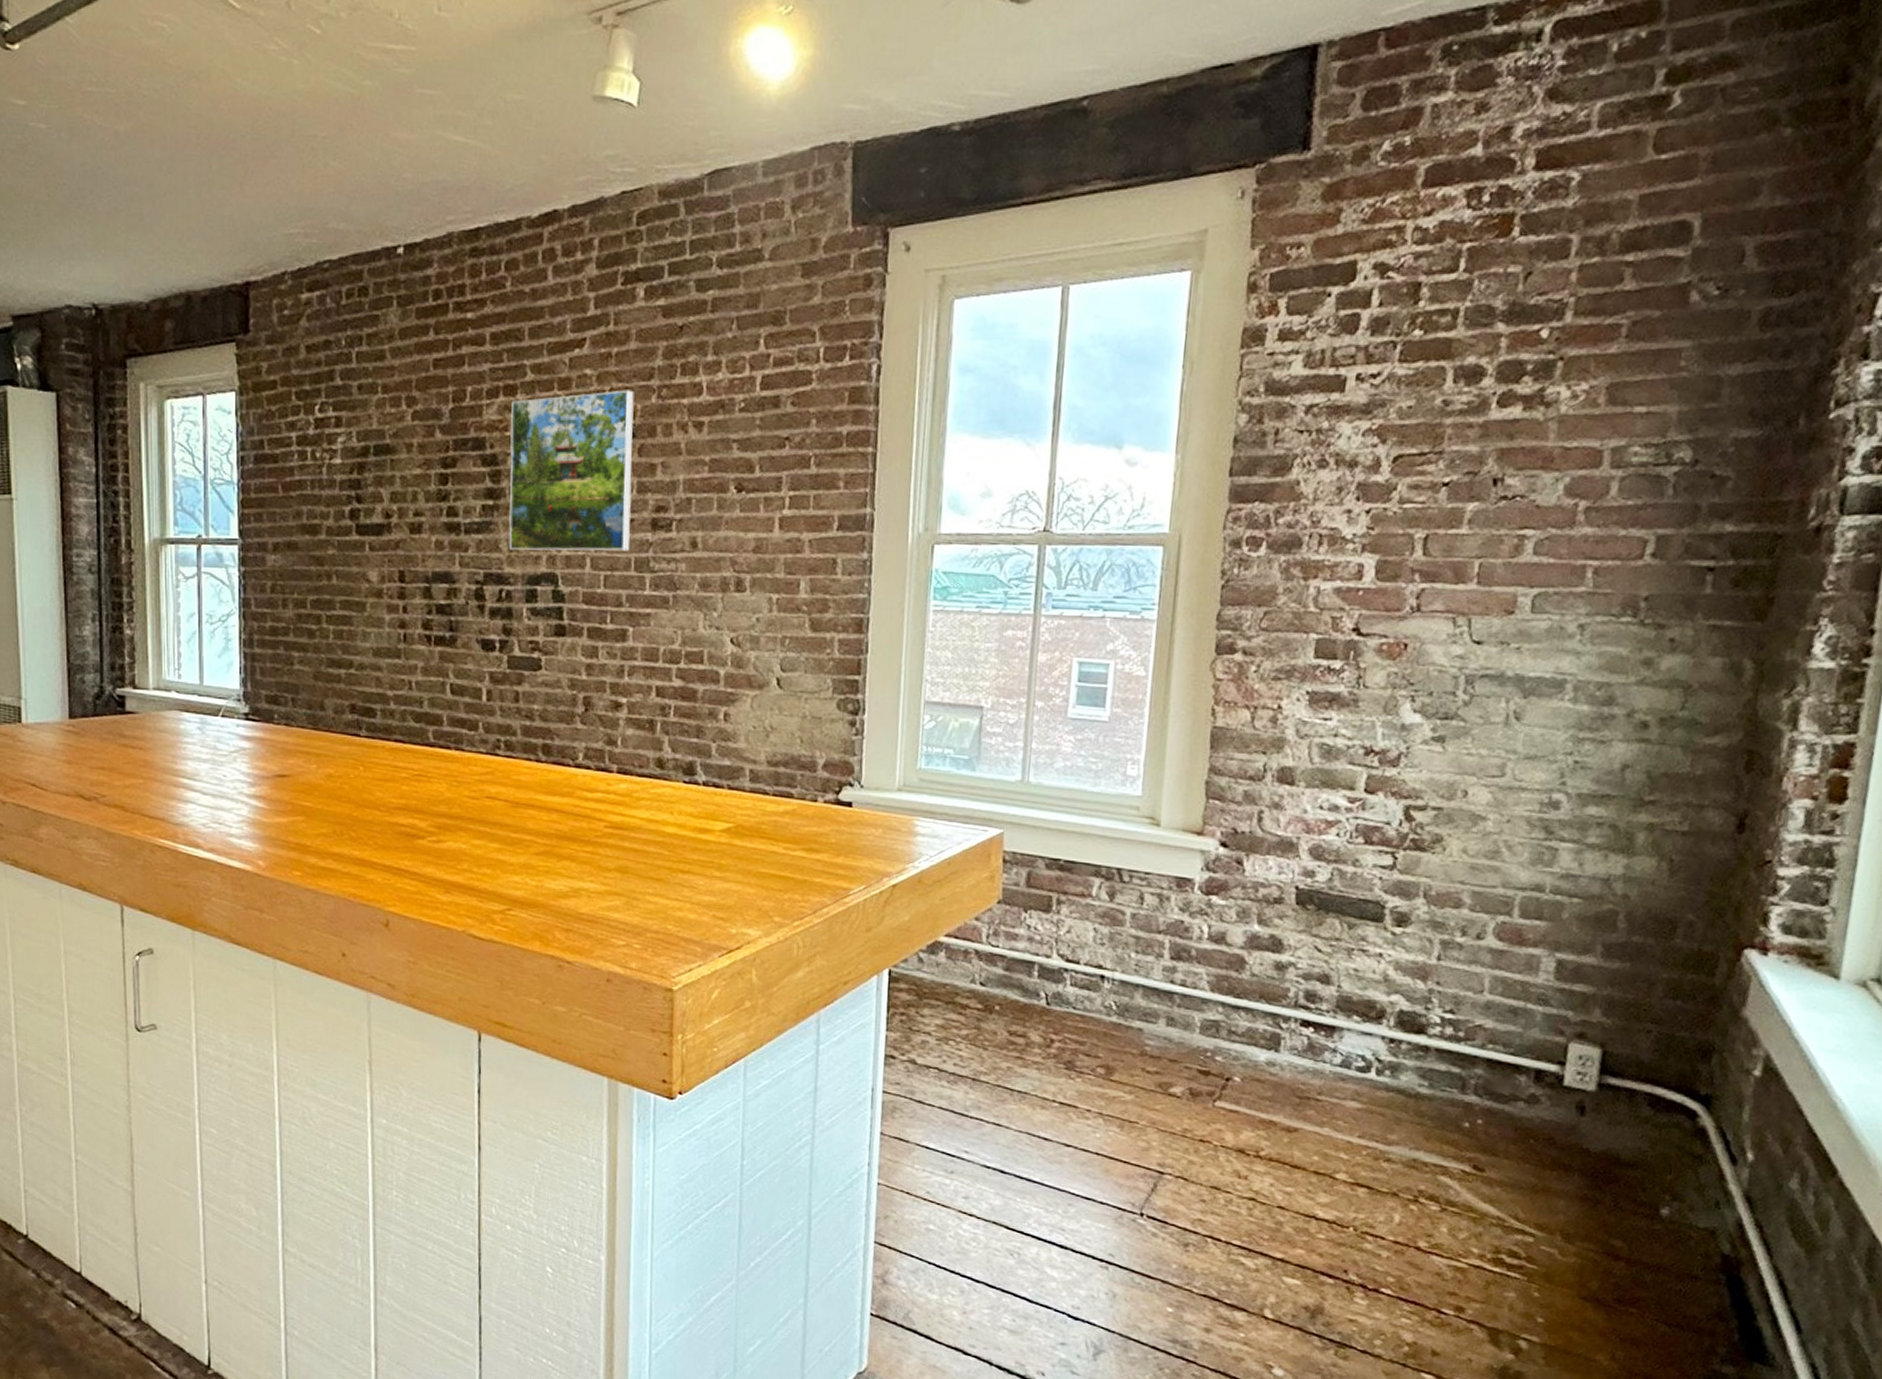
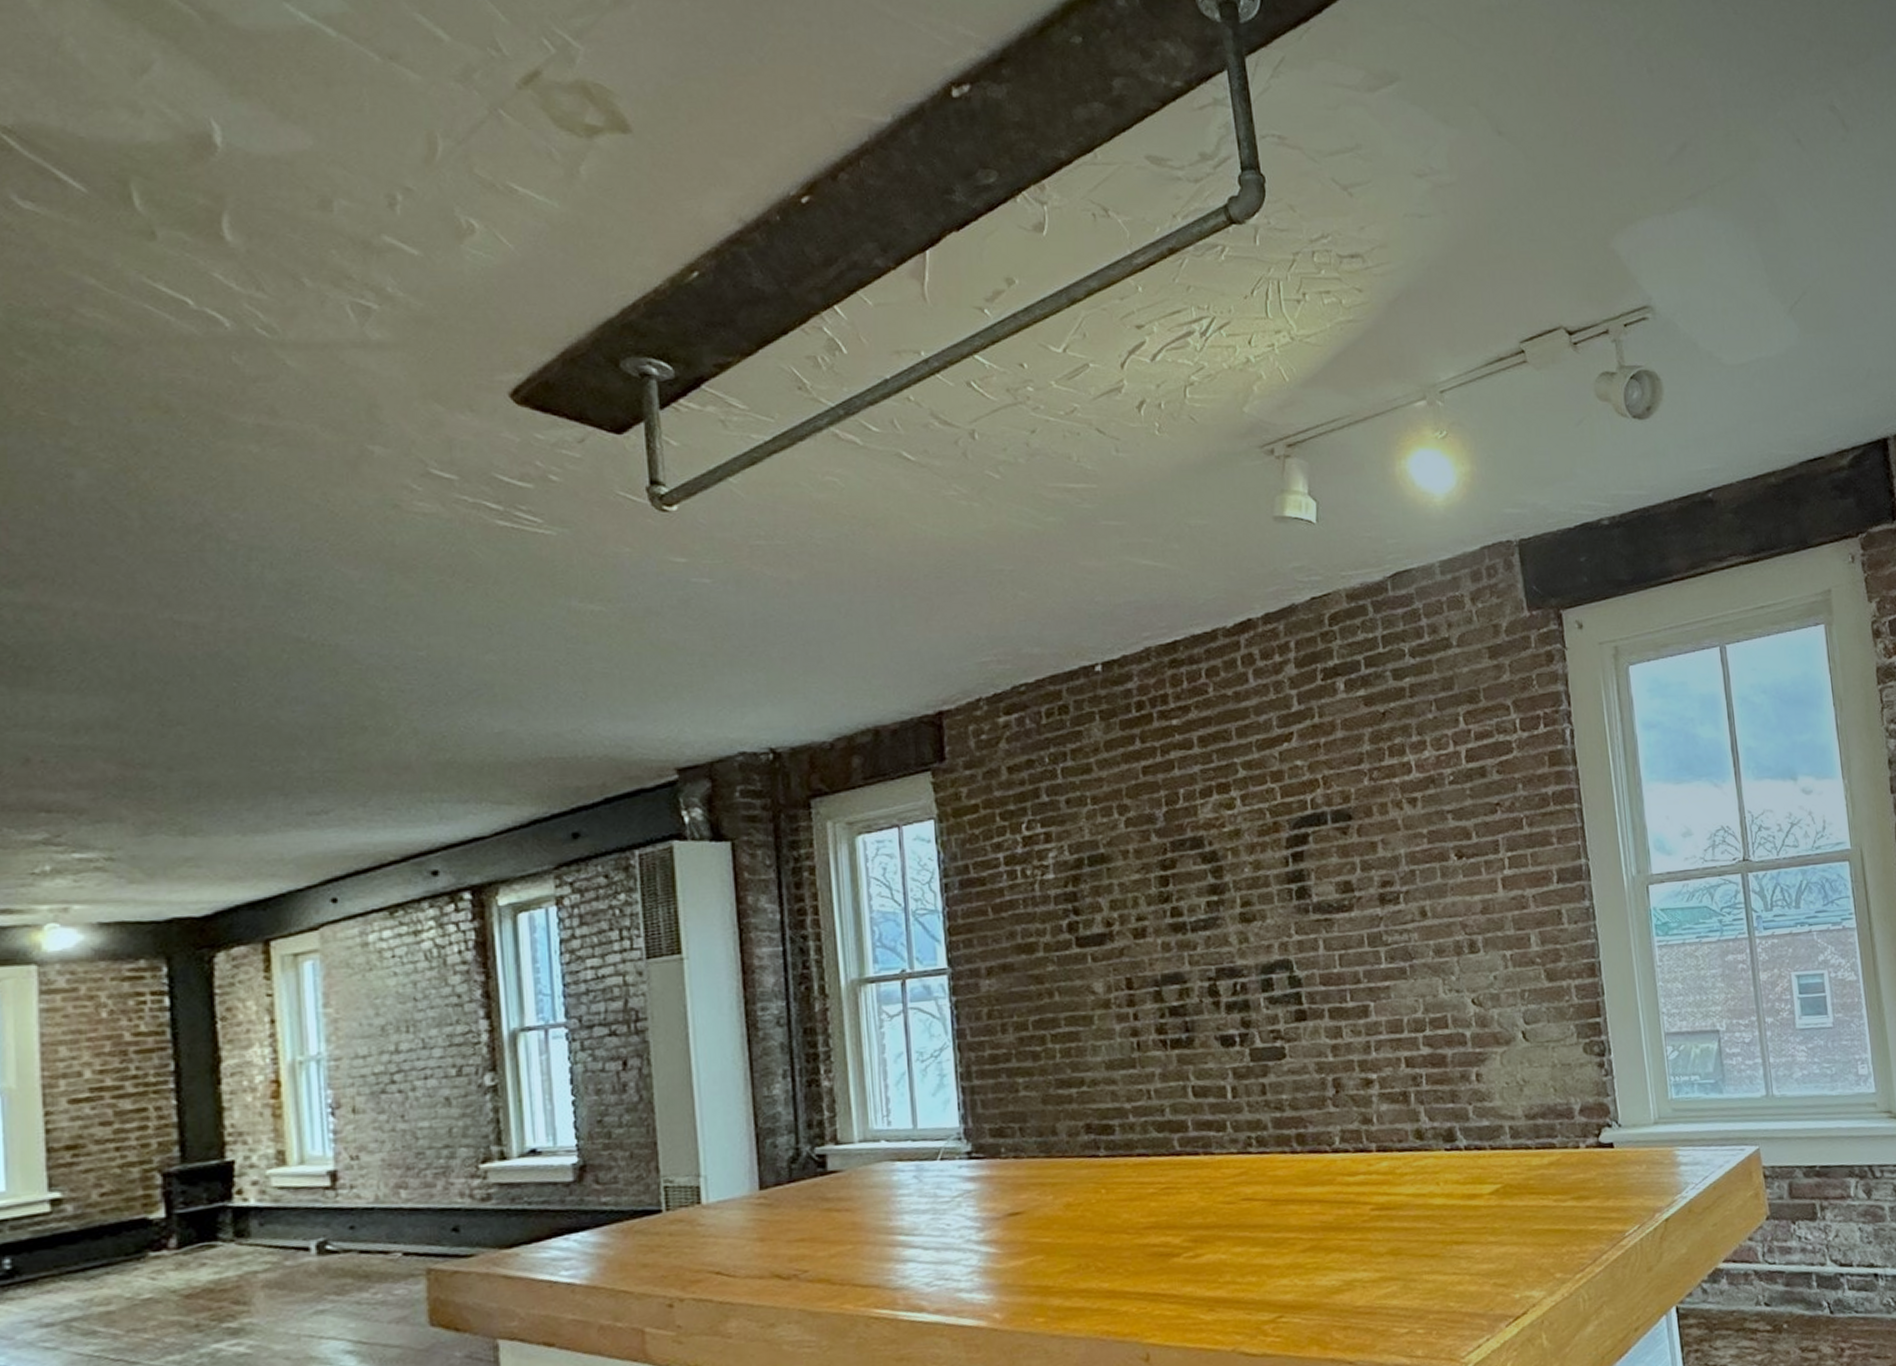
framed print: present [508,390,634,551] -> none [1226,775,1360,943]

